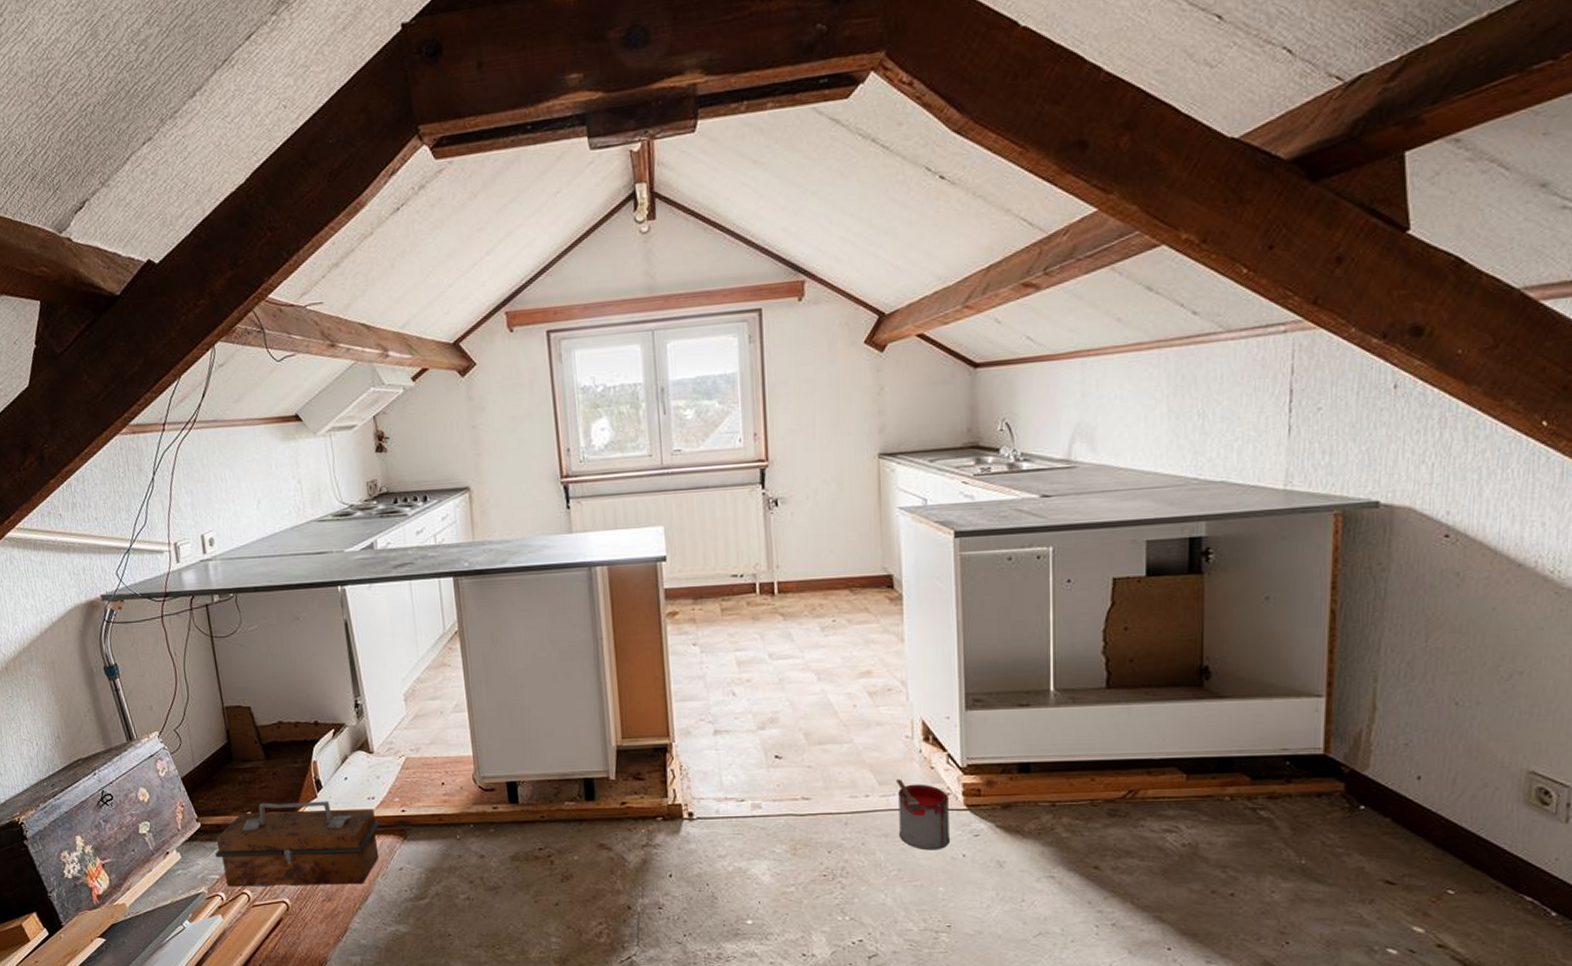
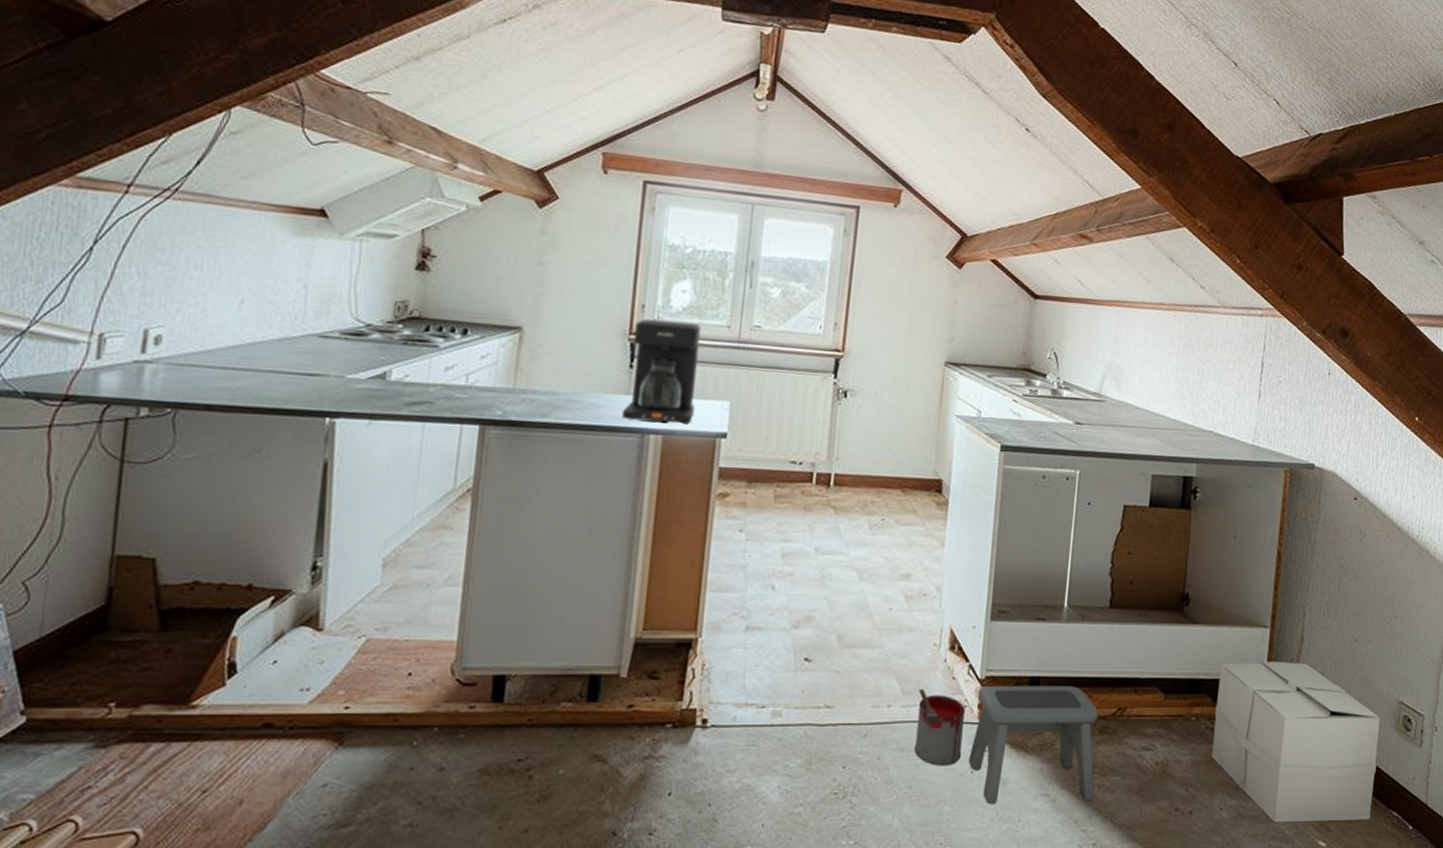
toolbox: present [214,801,380,887] -> none [36,690,309,812]
coffee maker: none [565,457,633,557] -> present [621,318,701,424]
step stool: none [958,770,1109,886] -> present [968,685,1098,805]
cardboard box: none [1254,733,1500,907] -> present [1211,661,1380,823]

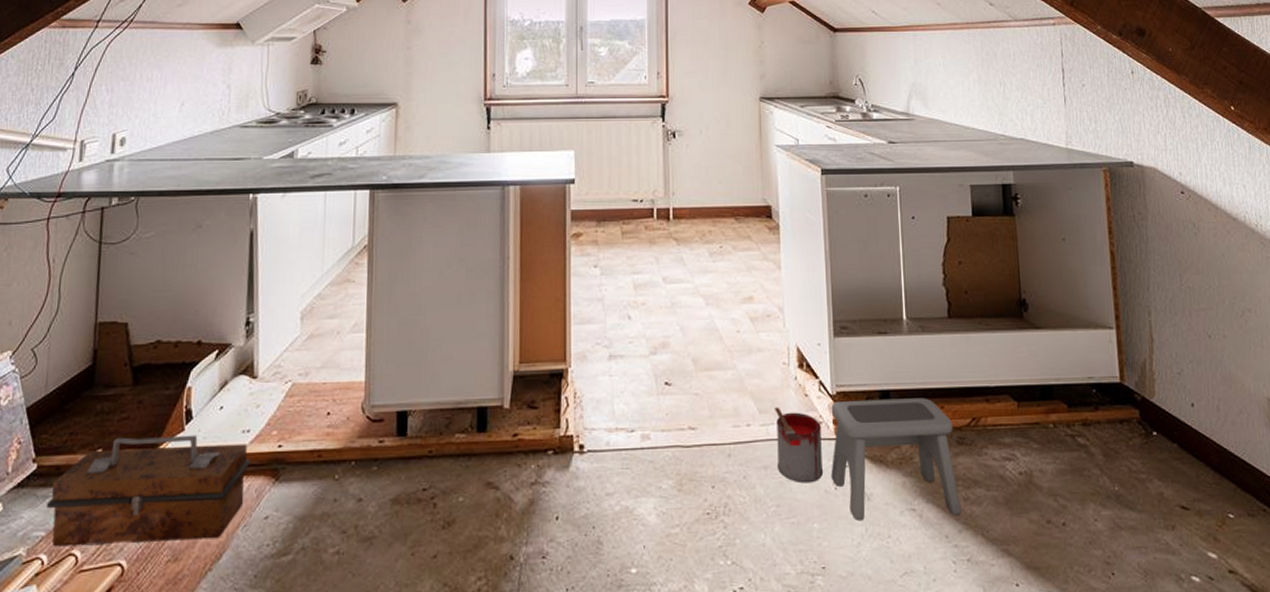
toolbox: none [36,690,309,812] -> present [45,434,251,547]
coffee maker: present [621,318,701,424] -> none [484,85,545,175]
cardboard box: present [1211,661,1380,823] -> none [1070,363,1262,534]

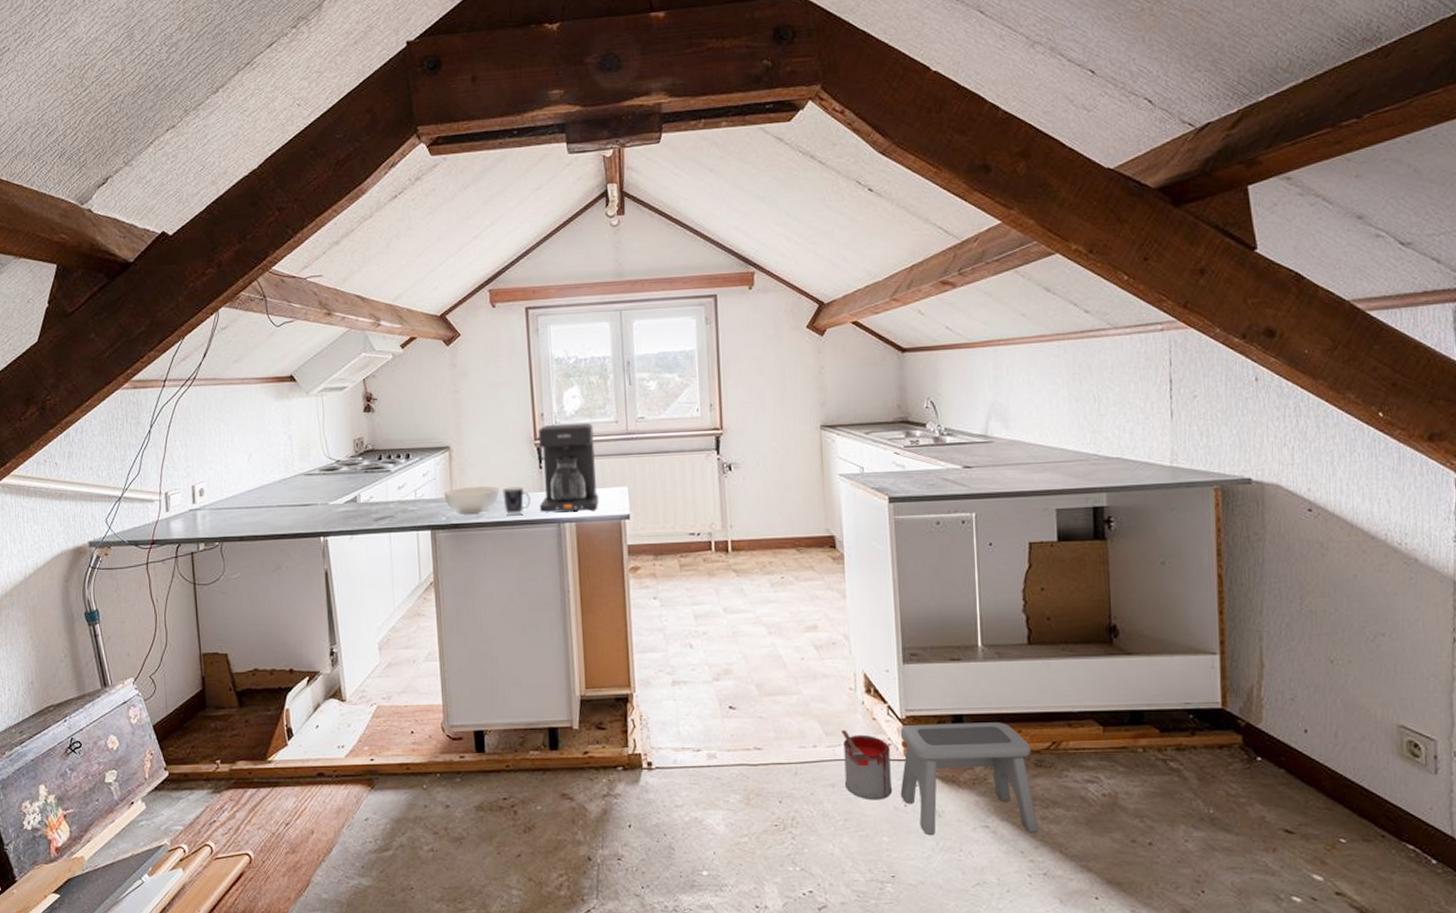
toolbox: present [45,434,251,547] -> none [180,749,348,839]
bowl: none [387,145,445,174] -> present [444,486,500,514]
mug: none [448,147,476,176] -> present [502,486,531,515]
coffee maker: none [484,85,545,175] -> present [539,422,599,513]

